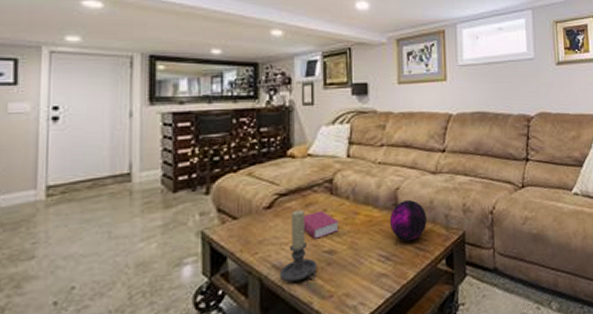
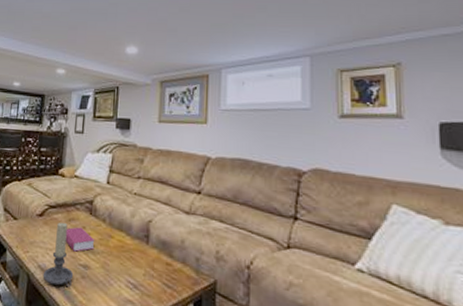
decorative orb: present [390,200,427,241] -> none [140,234,177,276]

